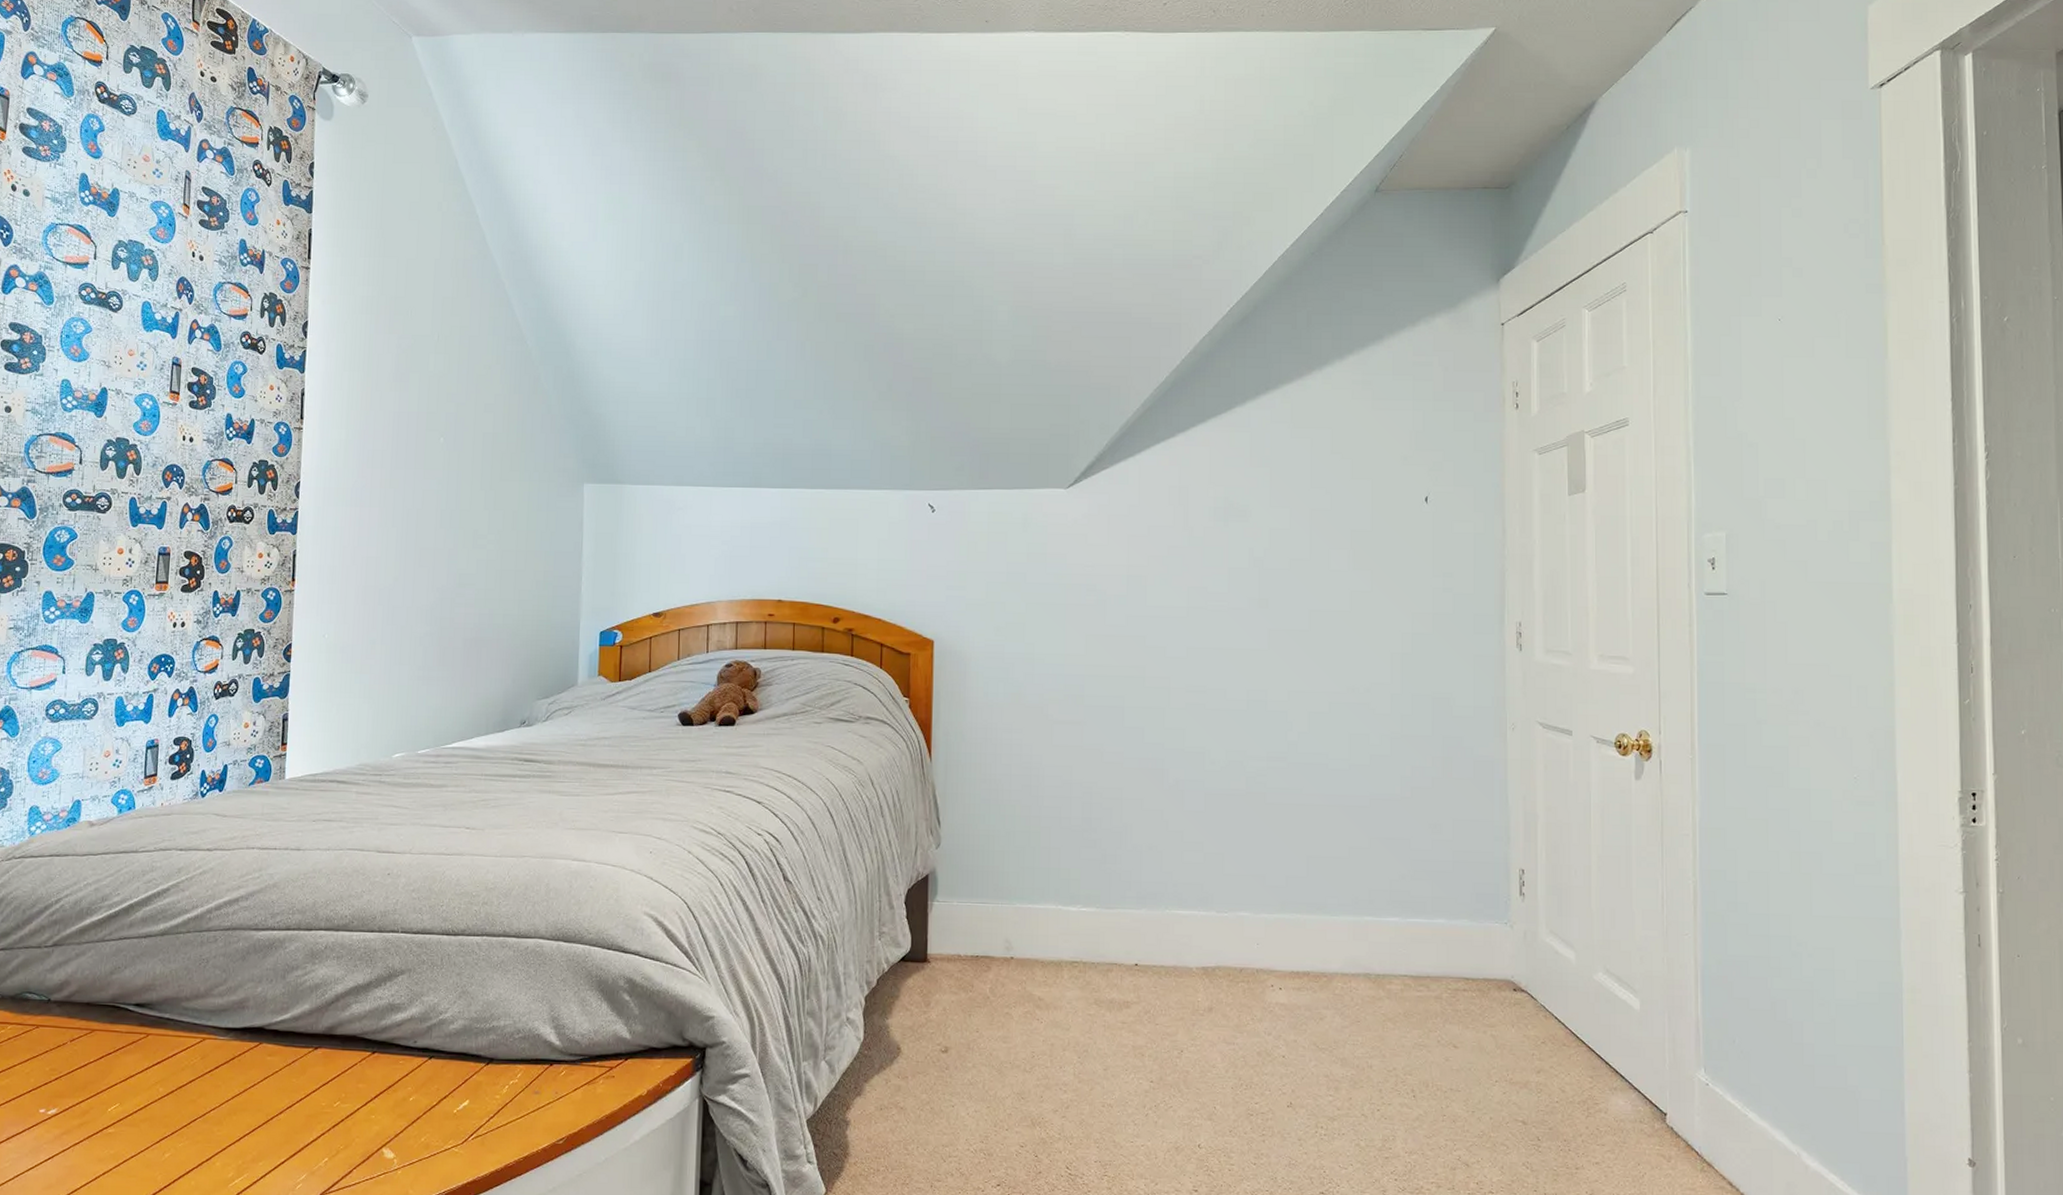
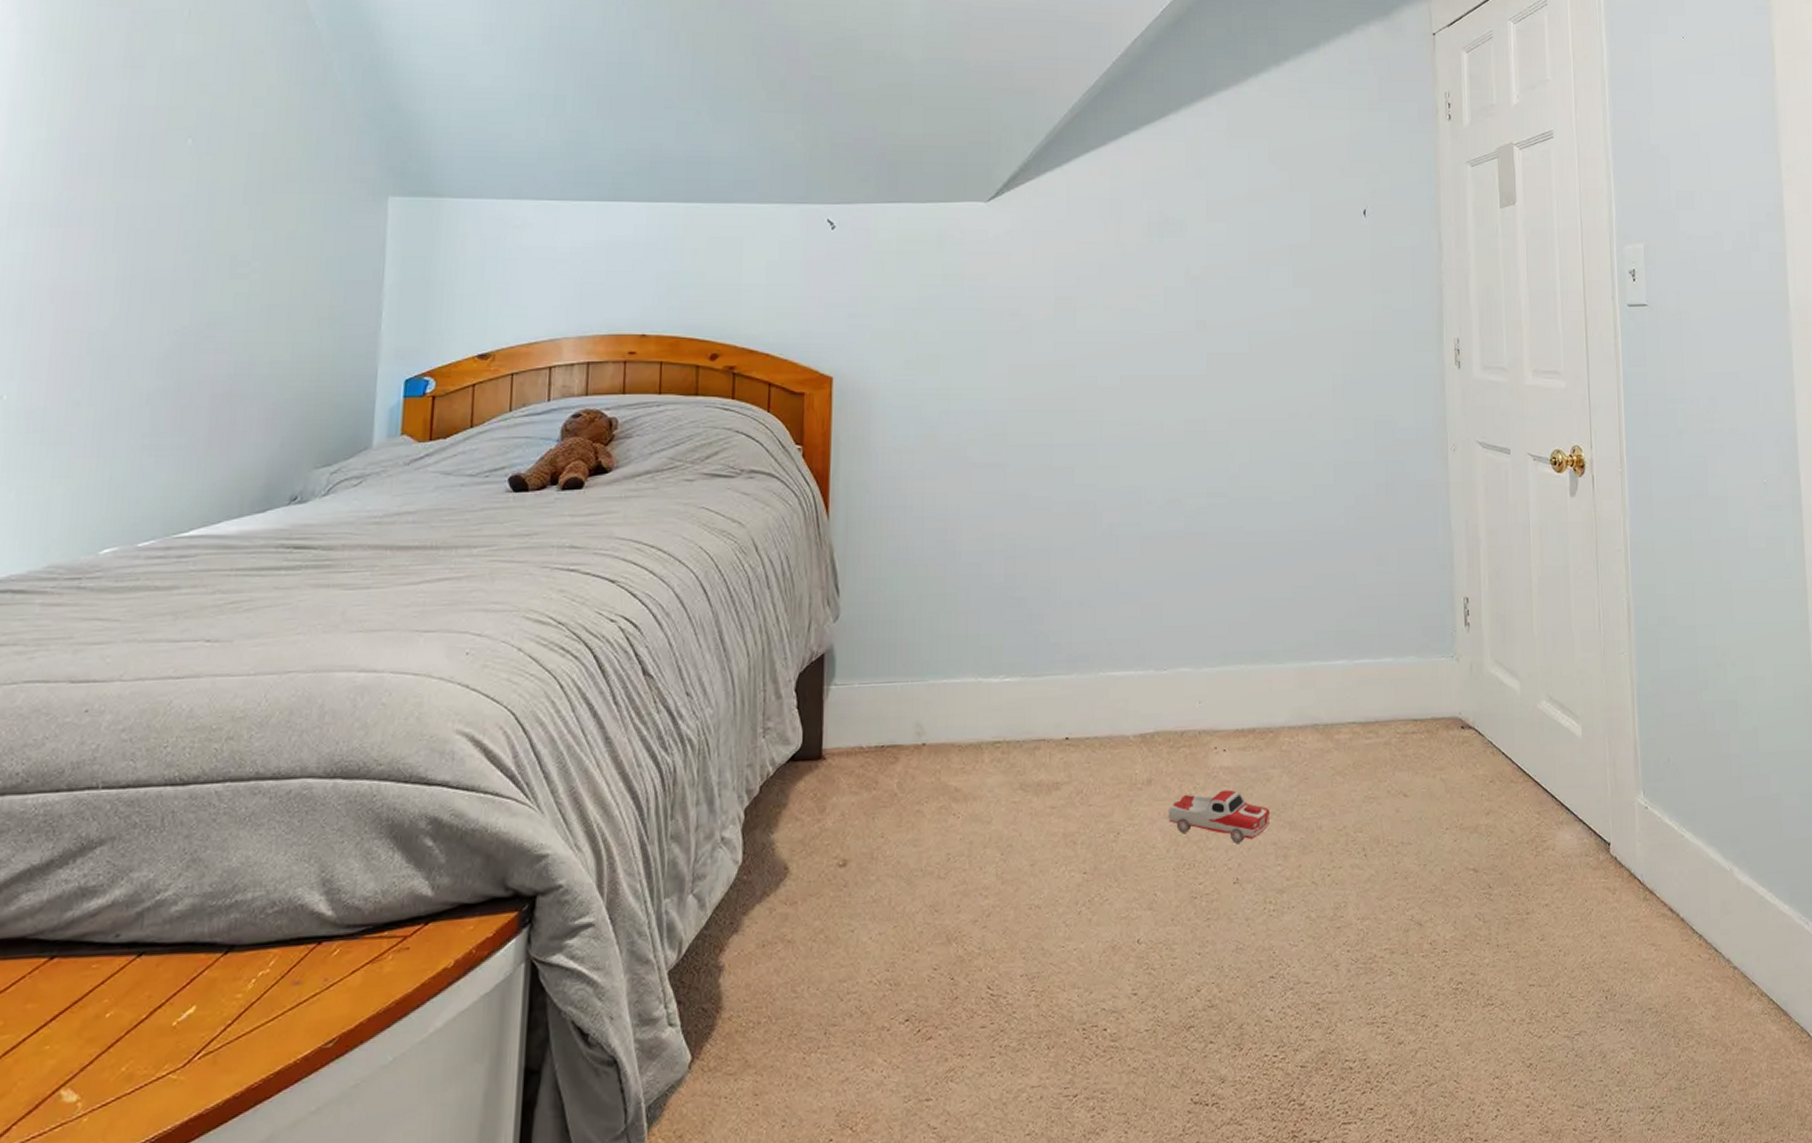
toy car: none [1227,1023,1323,1073] -> present [1168,789,1271,844]

